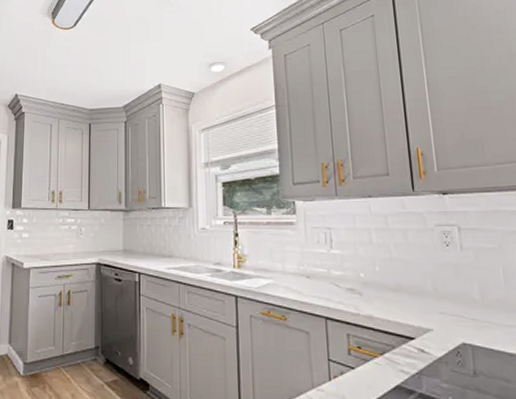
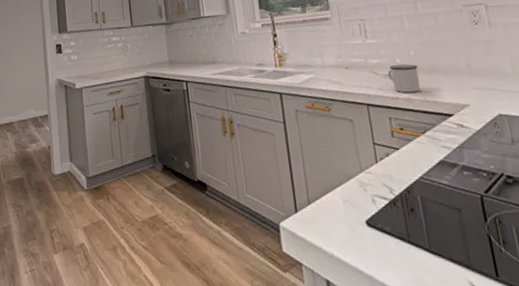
mug: none [350,280,383,310] -> present [387,64,421,93]

